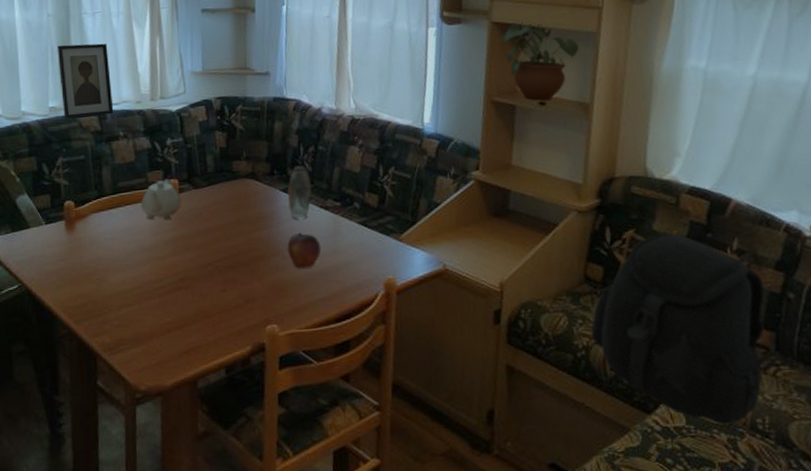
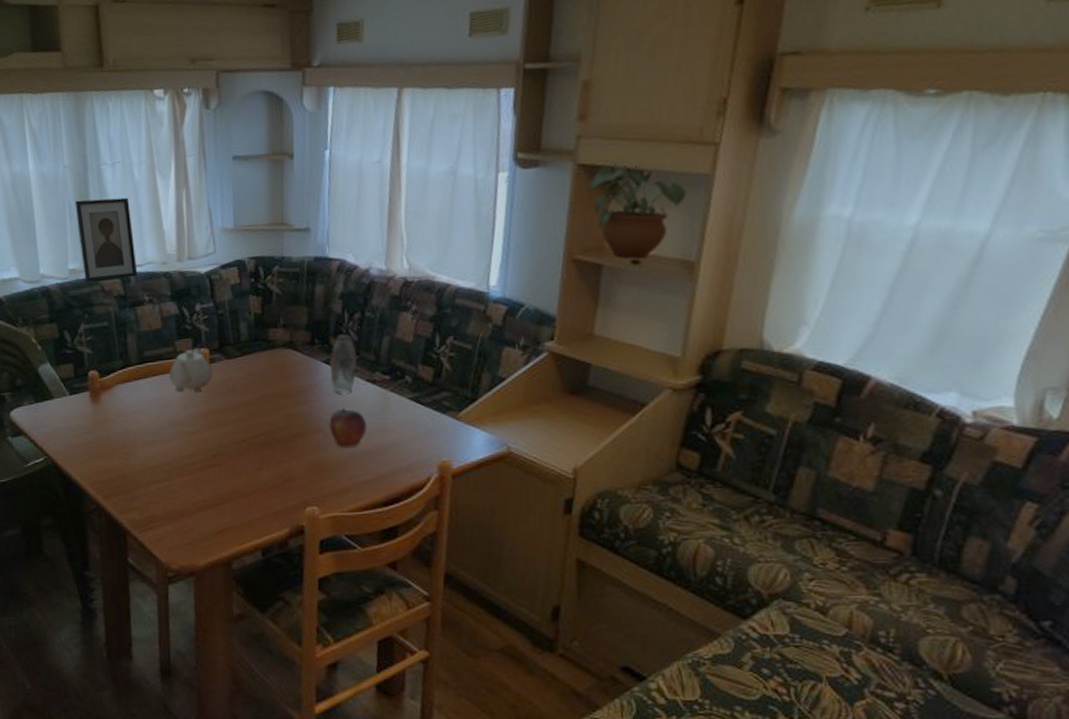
backpack: present [590,233,765,426] -> none [680,416,903,637]

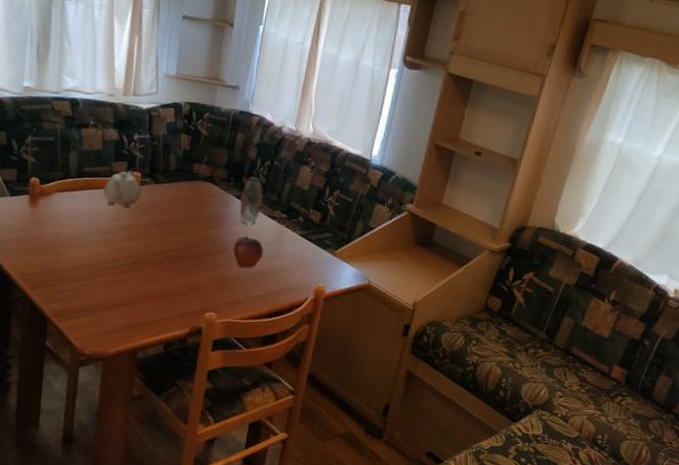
picture frame: present [76,197,138,282] -> none [37,27,87,103]
potted plant: present [585,164,687,259] -> none [452,77,520,151]

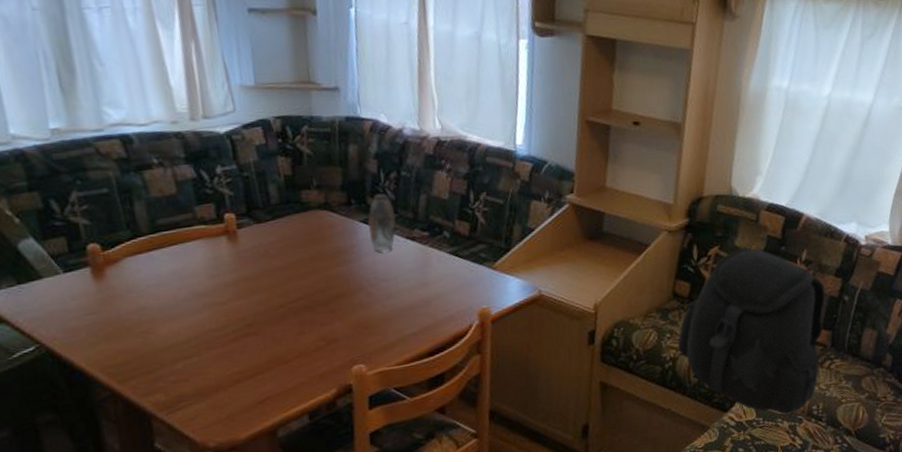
teapot: present [103,171,142,209] -> none [189,213,242,261]
fruit: present [233,236,264,268] -> none [370,266,410,304]
backpack: none [481,279,628,438] -> present [677,248,825,415]

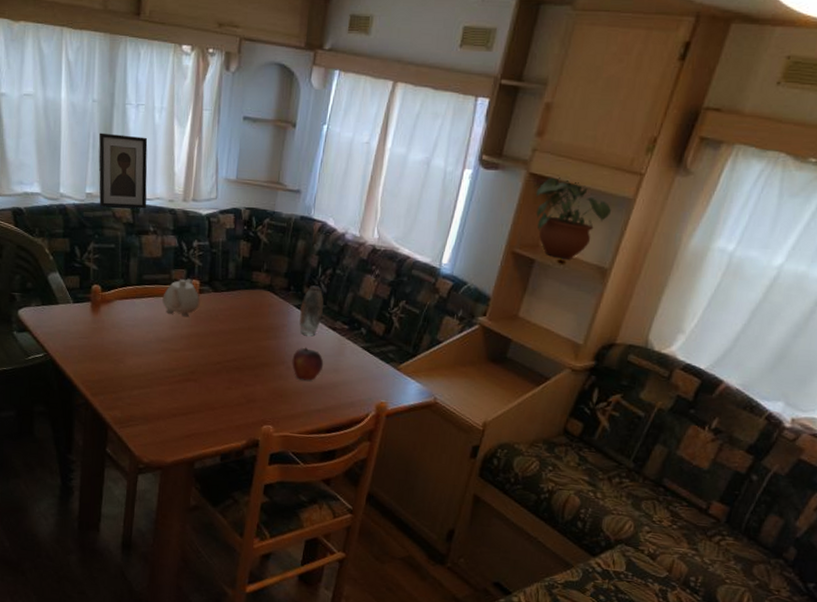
picture frame: none [52,47,143,144] -> present [99,132,148,209]
teapot: none [189,213,242,261] -> present [162,278,200,317]
fruit: none [370,266,410,304] -> present [292,347,324,381]
potted plant: none [593,36,673,120] -> present [533,177,612,259]
backpack: present [677,248,825,415] -> none [557,402,732,578]

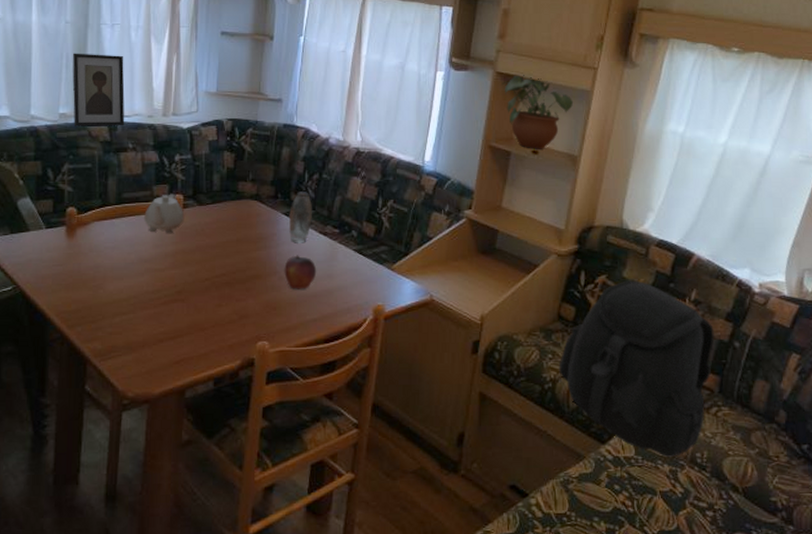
backpack: none [557,402,732,578] -> present [558,280,714,458]

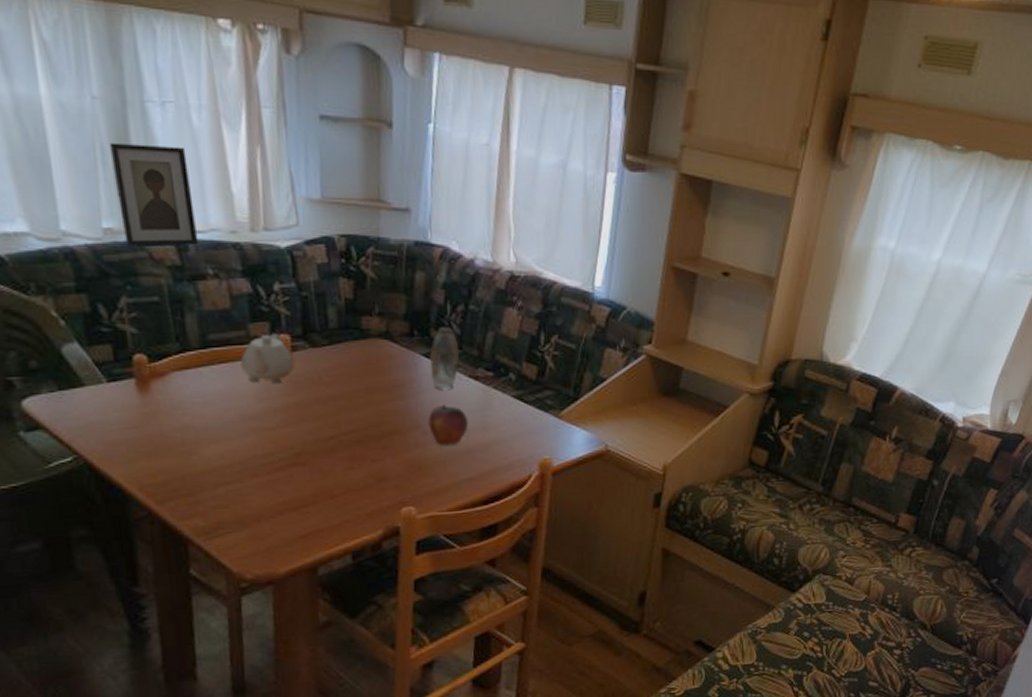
potted plant: present [501,75,574,149] -> none [686,177,772,271]
backpack: present [558,280,714,458] -> none [748,419,913,602]

